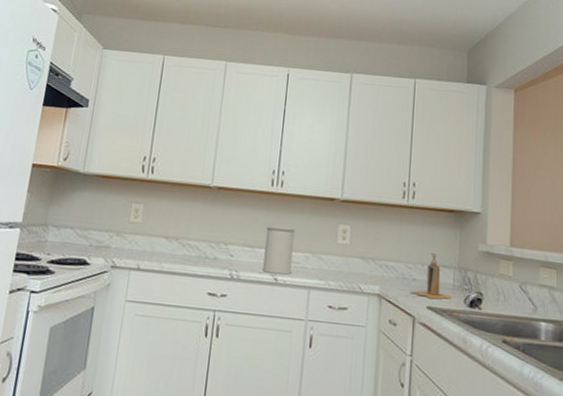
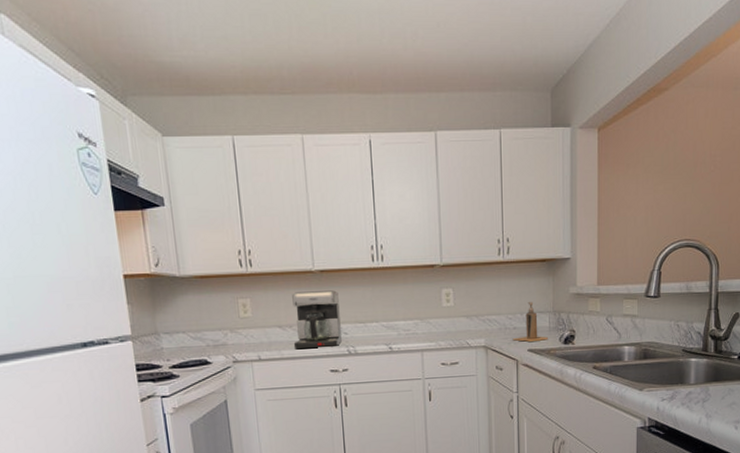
coffee maker: none [175,205,232,269] -> present [292,290,342,350]
canister: present [263,226,295,275] -> none [374,299,403,344]

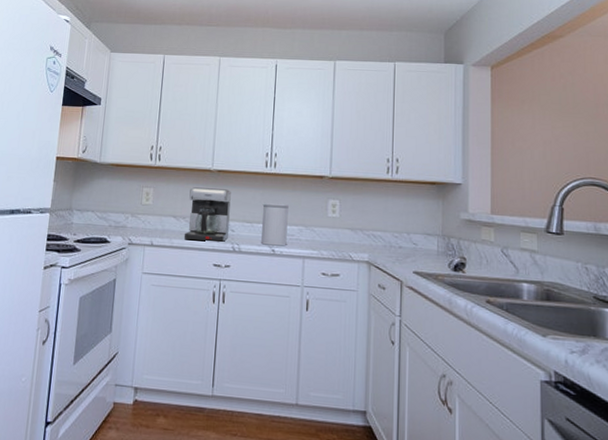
canister: none [374,299,403,344] -> present [261,203,289,246]
soap dispenser: present [512,302,548,343] -> none [397,223,436,265]

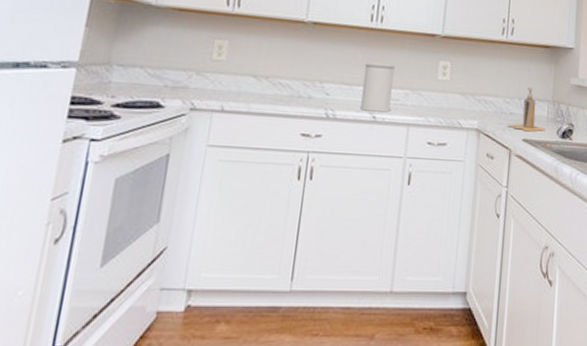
coffee maker: present [183,187,231,243] -> none [265,41,328,108]
soap dispenser: none [397,223,436,265] -> present [507,87,545,132]

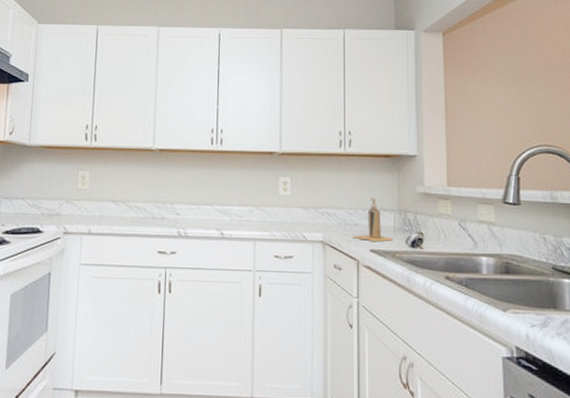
canister: present [360,62,395,113] -> none [209,183,237,229]

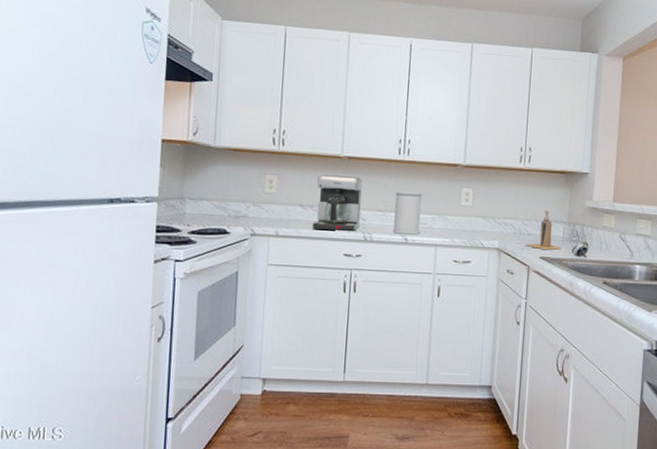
coffee maker: none [124,168,175,228] -> present [312,174,362,232]
canister: none [209,183,237,229] -> present [394,191,422,235]

